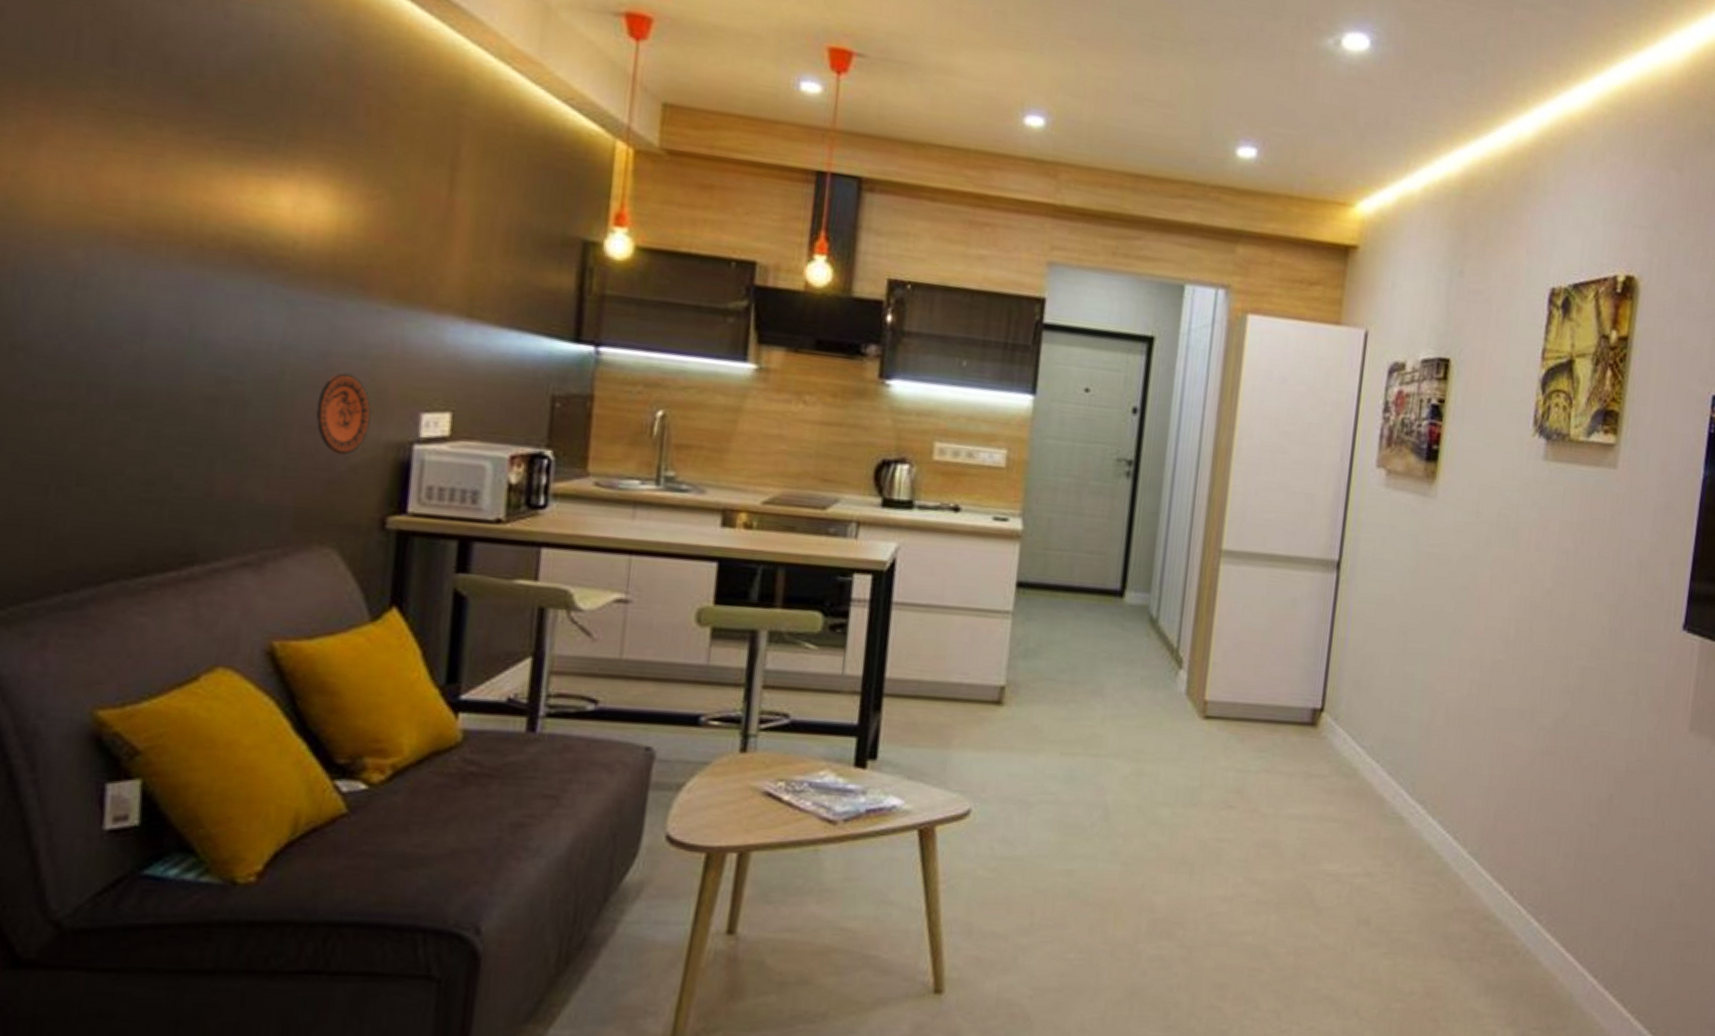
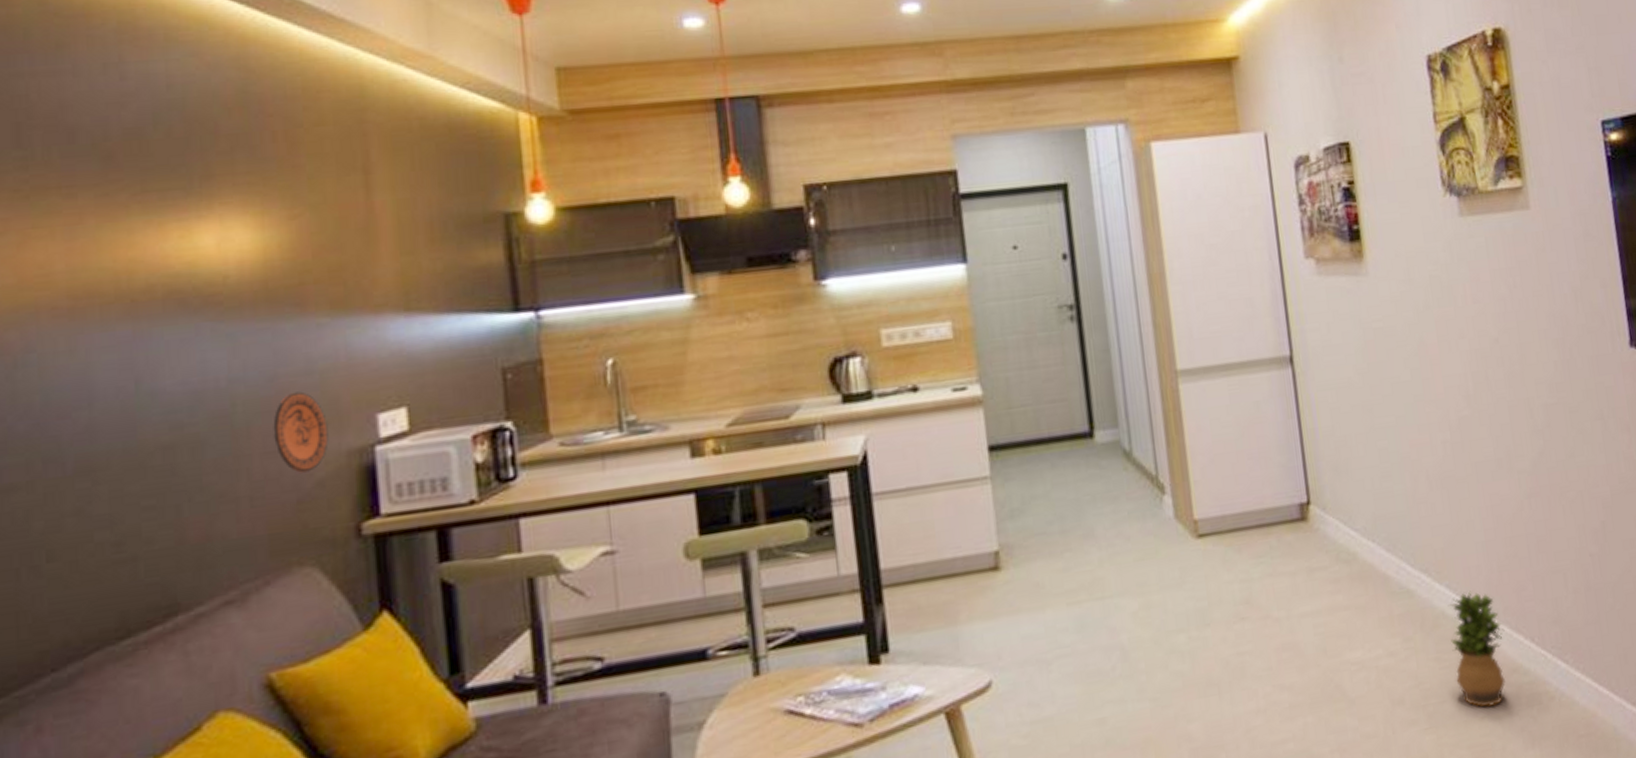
potted plant: none [1426,831,1486,948] -> present [1447,591,1506,707]

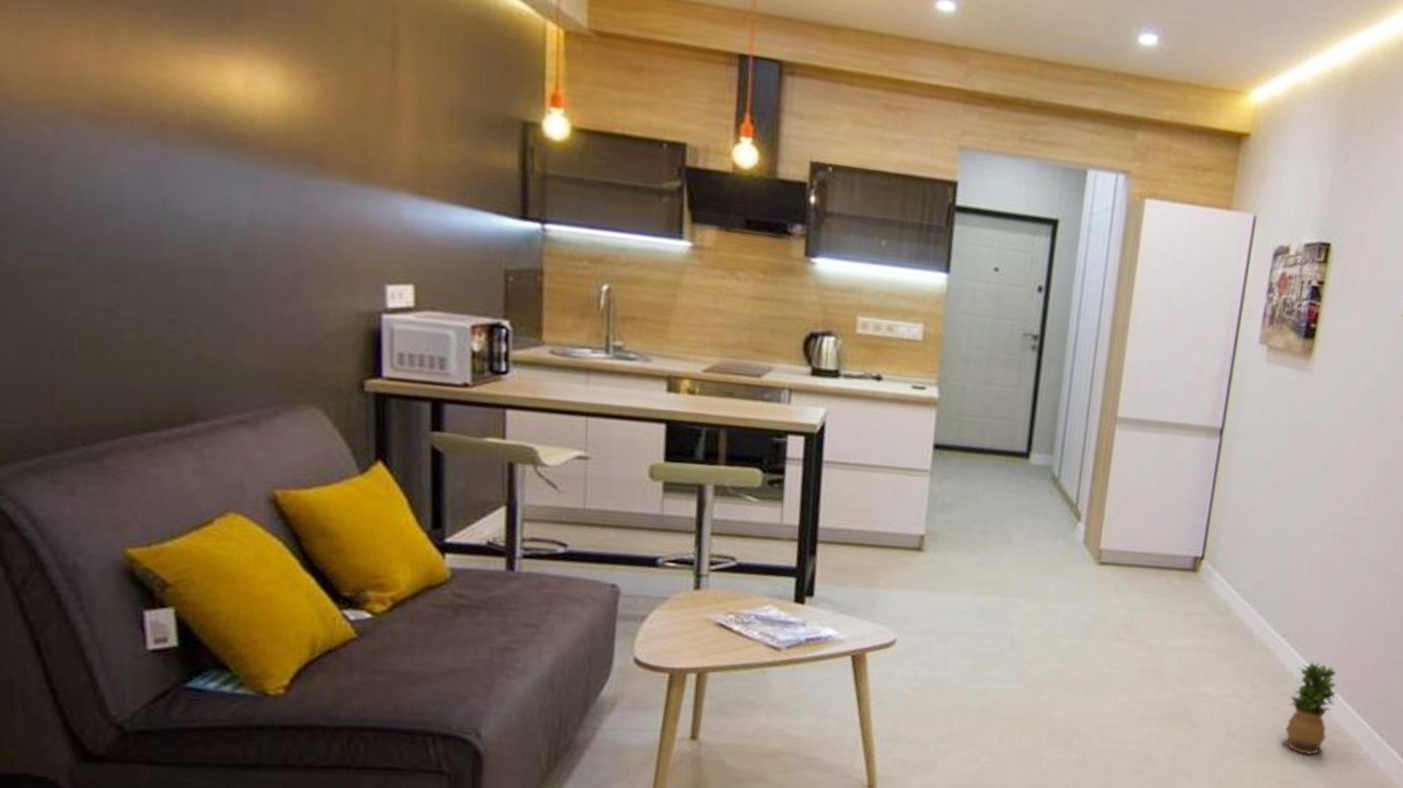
decorative plate: present [273,391,329,473] -> none [289,246,340,324]

